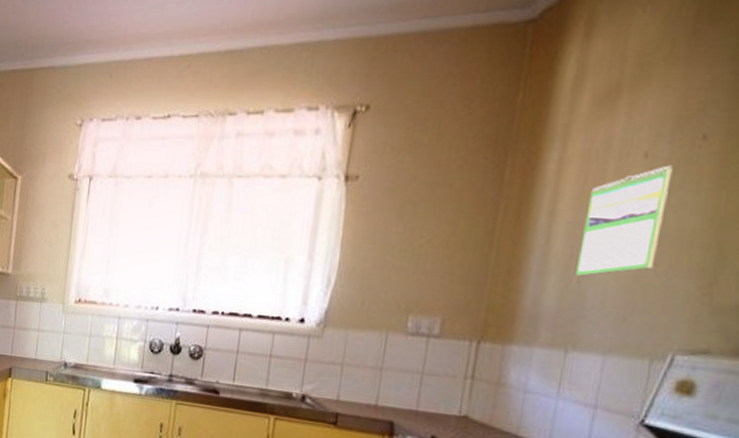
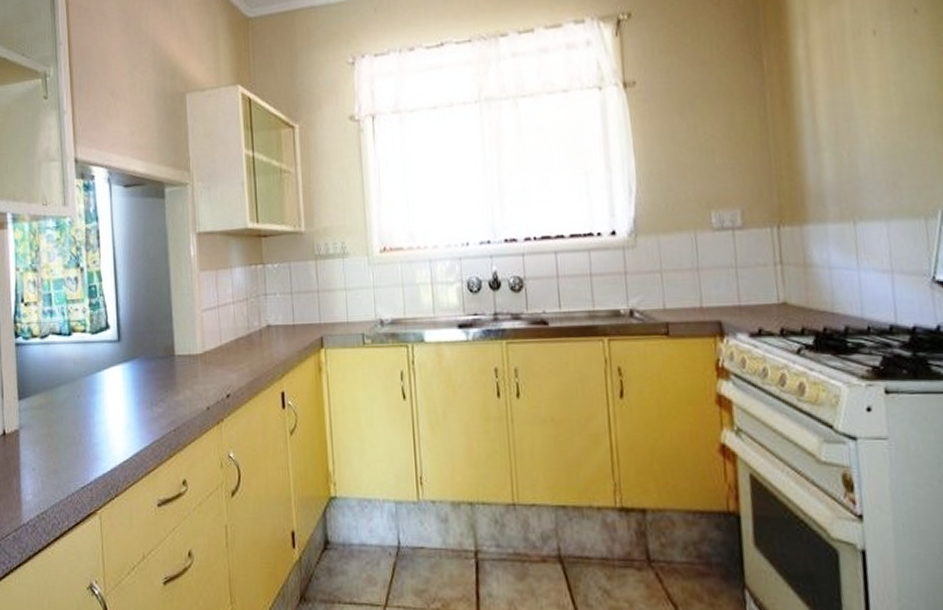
calendar: present [576,165,673,276] -> none [838,38,905,150]

